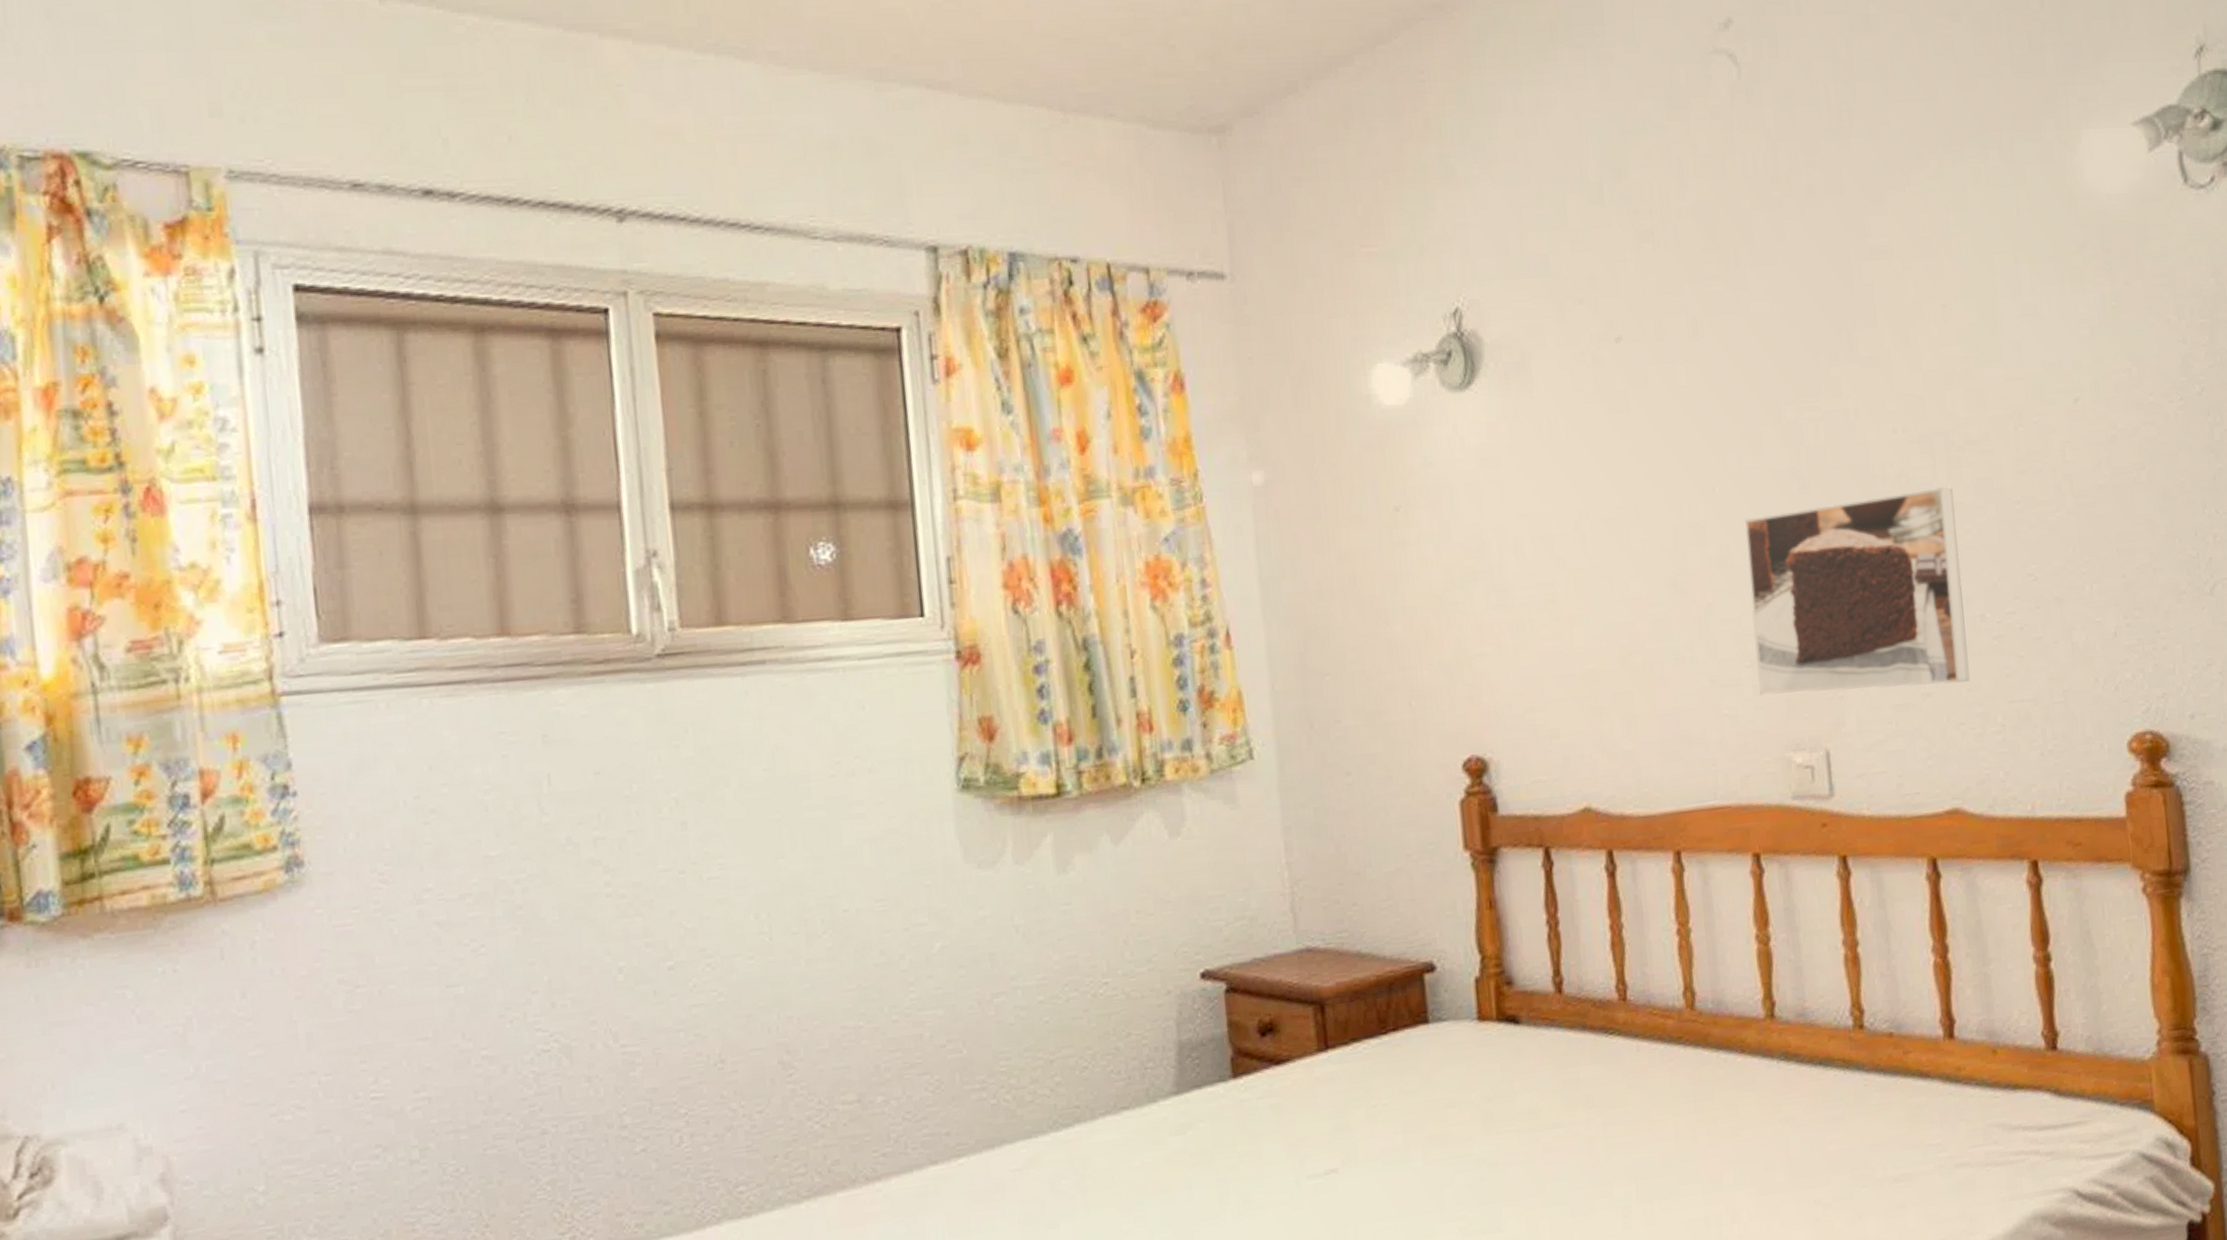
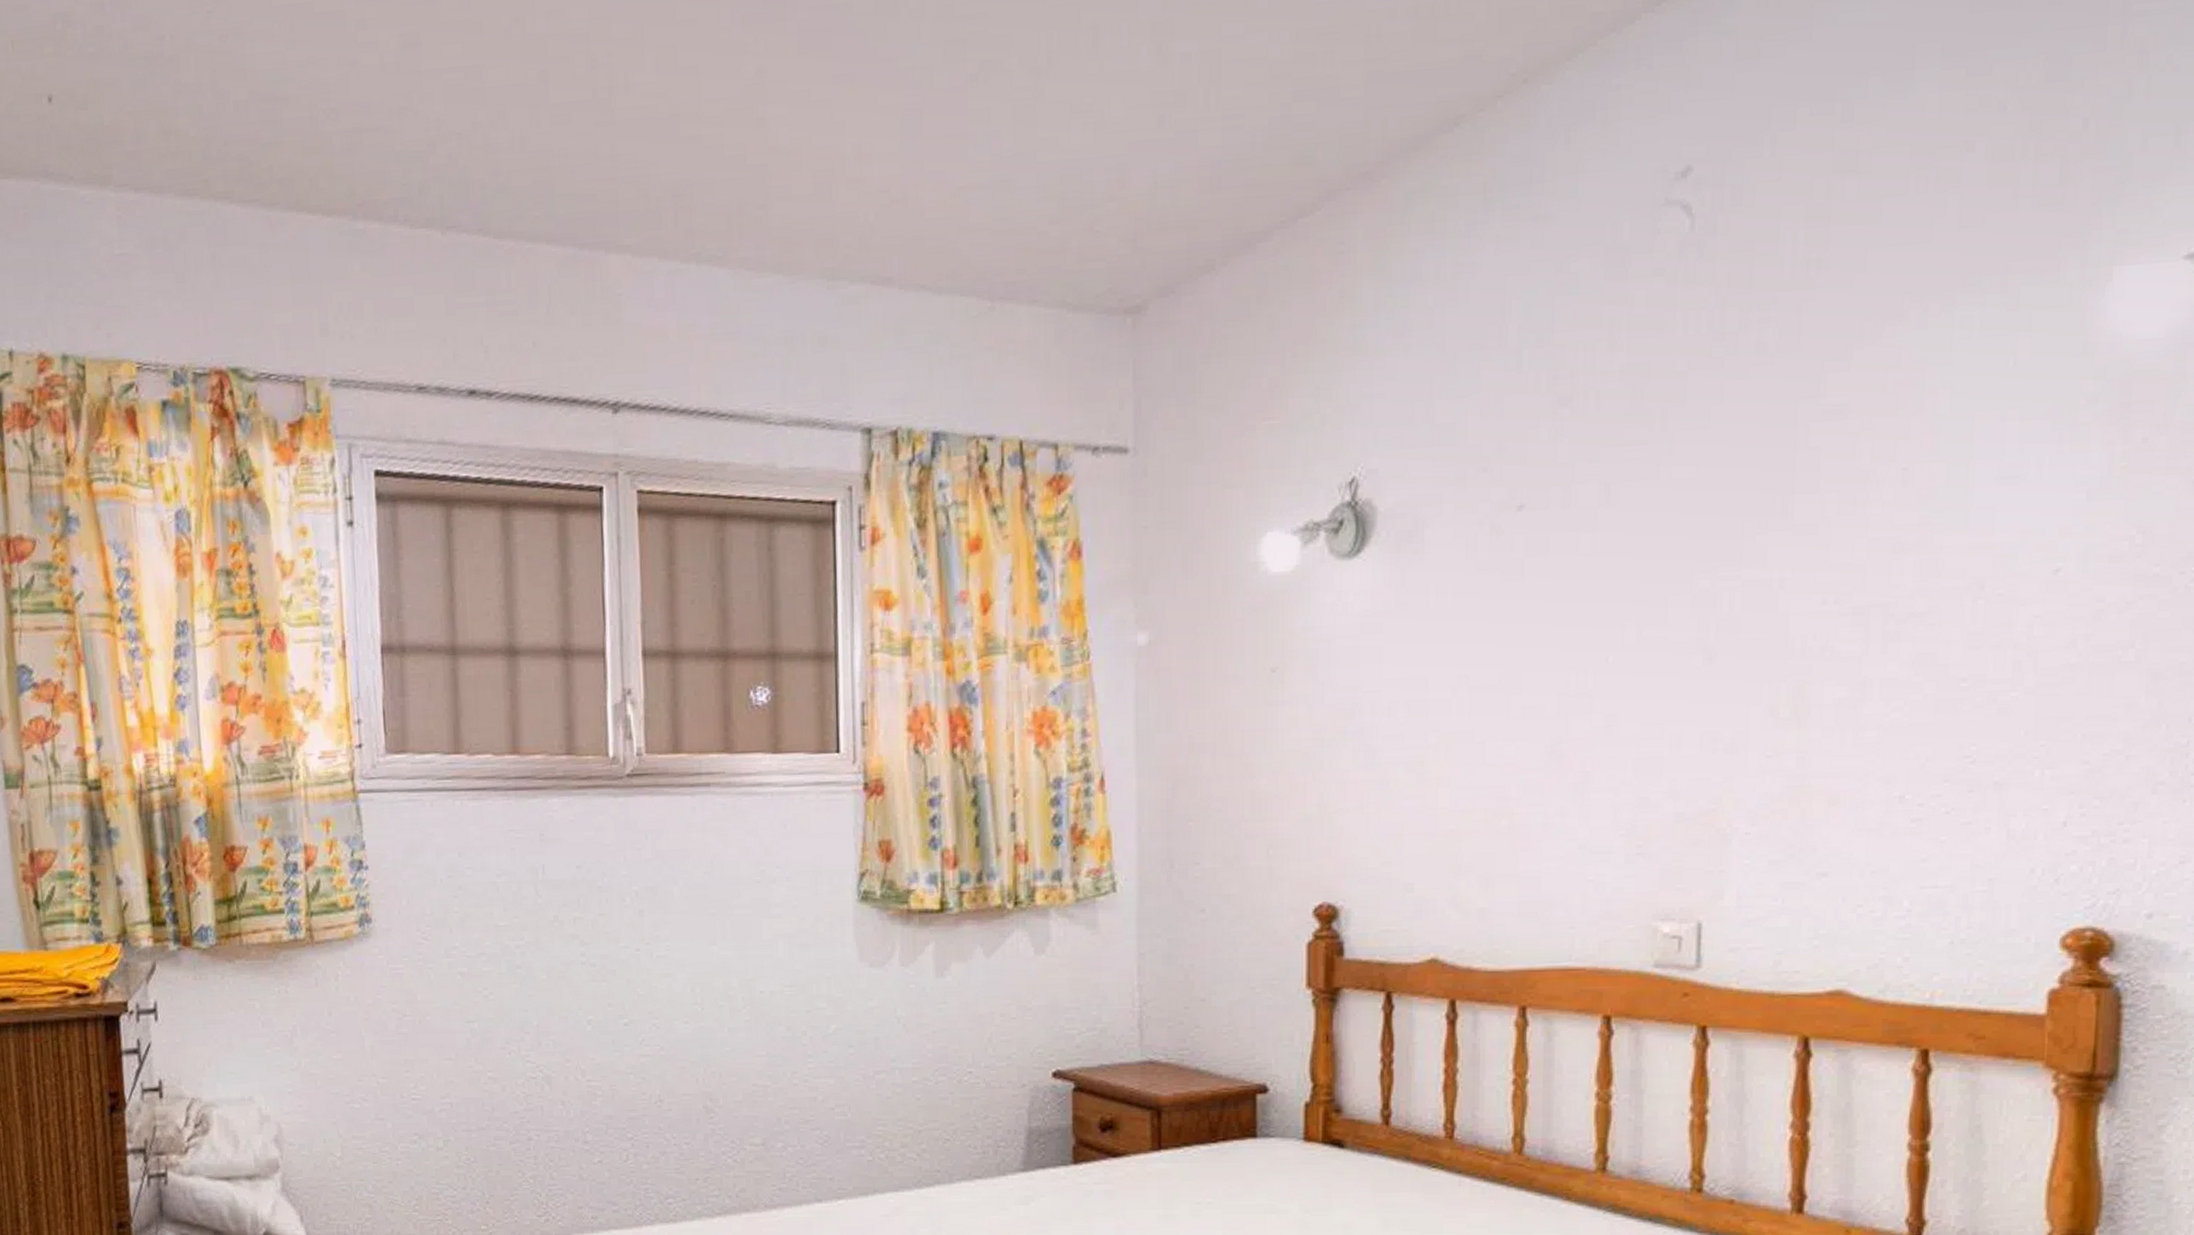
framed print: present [1744,487,1970,696] -> none [1631,661,1885,866]

